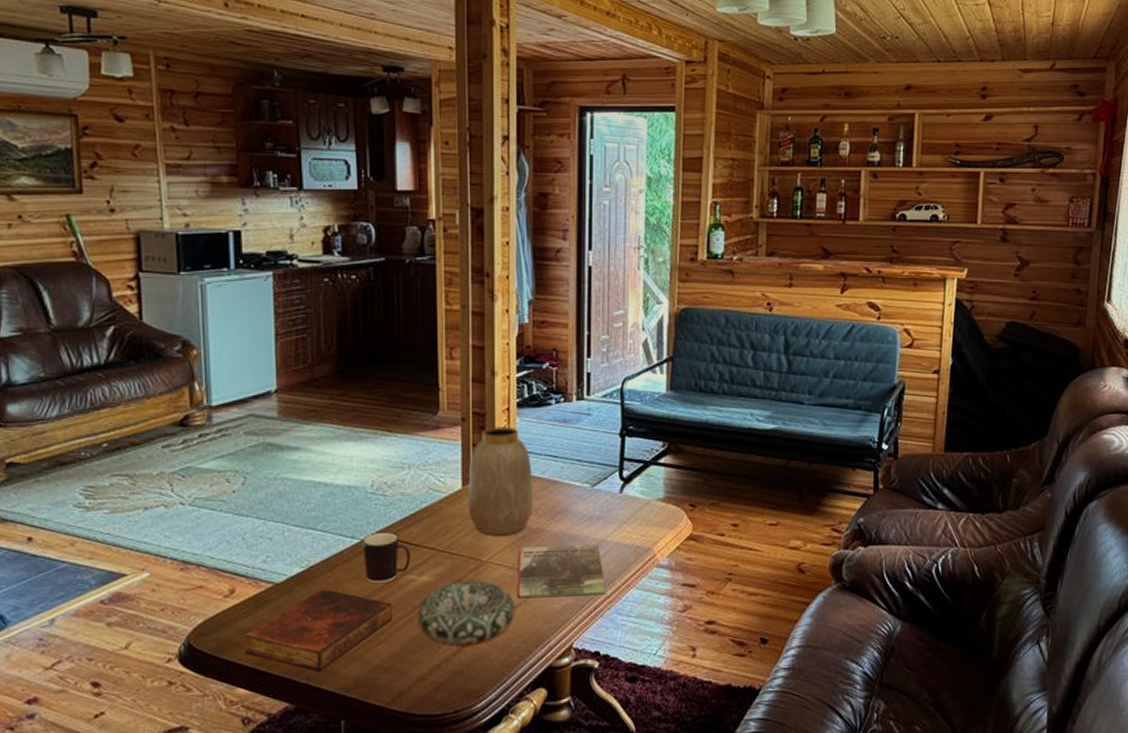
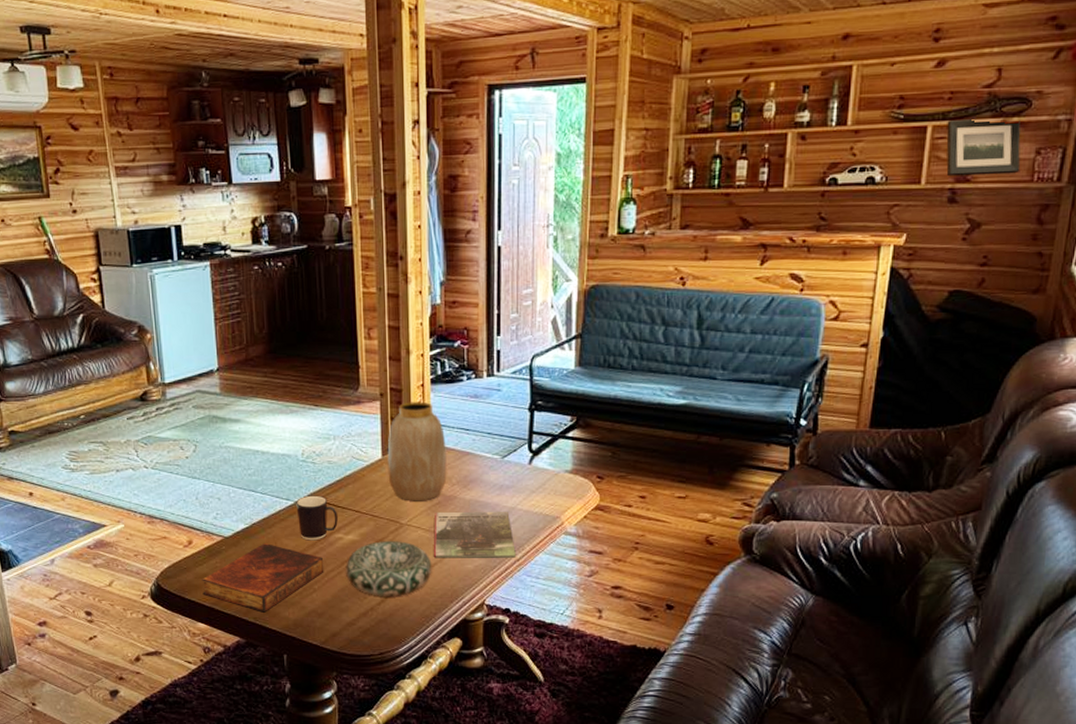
picture frame: none [996,168,1057,217] -> present [946,119,1021,175]

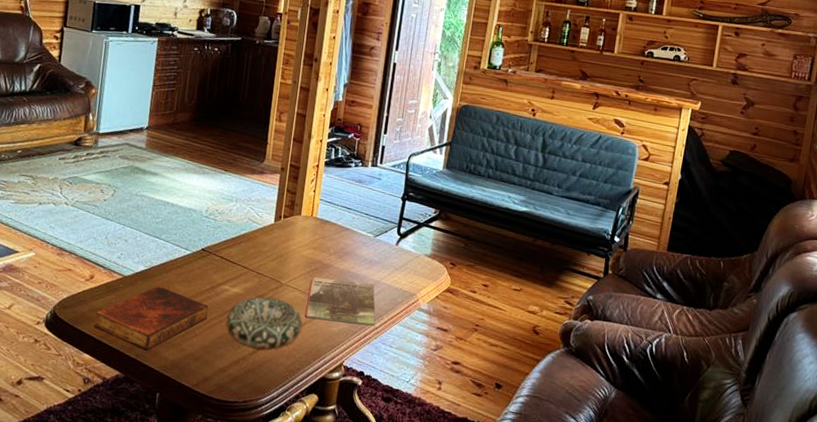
mug: present [296,495,338,541] -> none [191,248,228,290]
vase: present [387,401,448,501] -> none [276,178,330,266]
picture frame: present [946,119,1021,175] -> none [731,24,783,69]

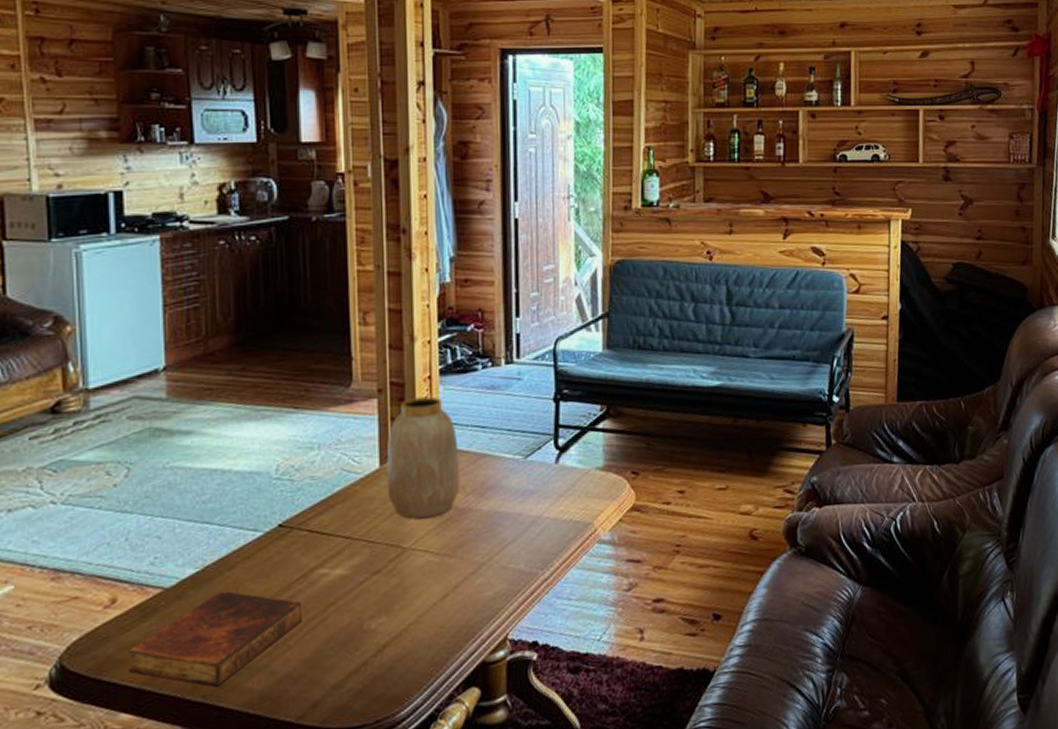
decorative bowl: present [226,296,303,349] -> none [332,570,443,646]
vase: none [276,178,330,266] -> present [386,396,461,519]
magazine: present [305,276,376,326] -> none [444,522,543,588]

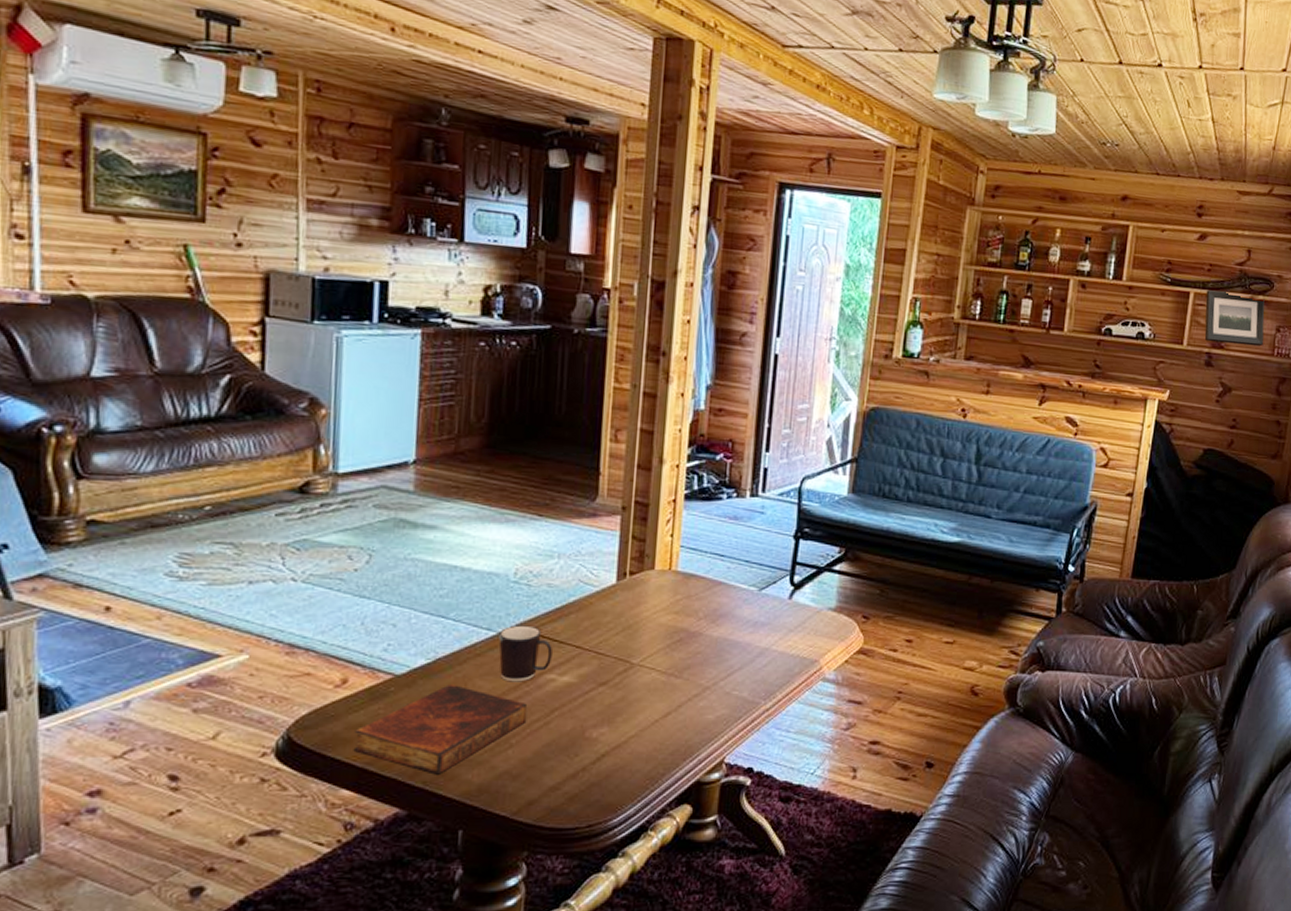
mug: none [266,521,322,582] -> present [498,625,552,682]
vase: present [386,396,461,519] -> none [621,518,696,637]
picture frame: none [935,105,998,155] -> present [1204,290,1265,346]

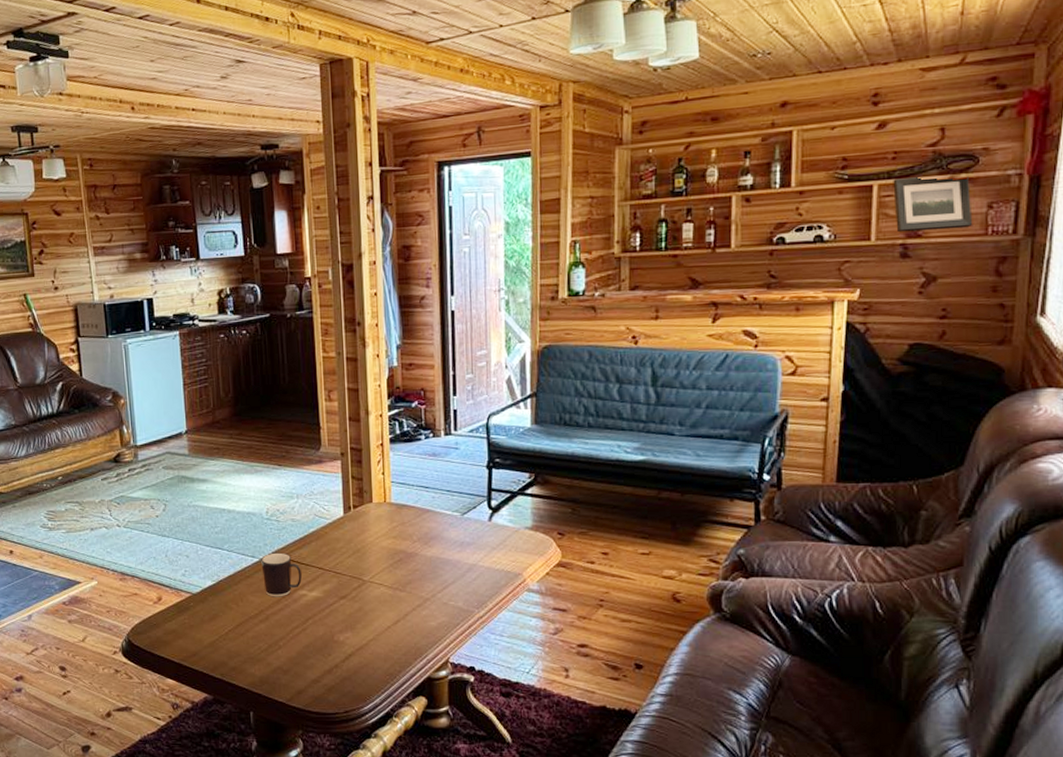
book: present [353,683,528,775] -> none [171,599,289,669]

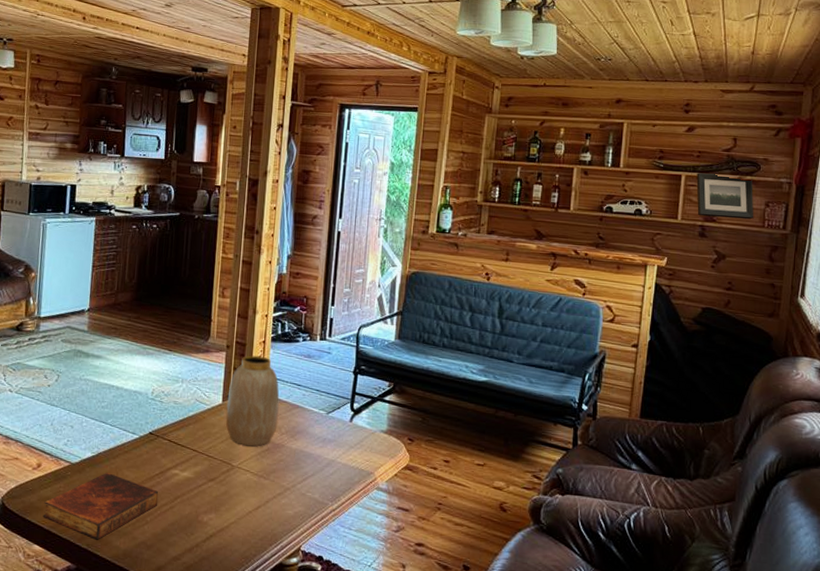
book: none [171,599,289,669] -> present [43,472,159,540]
mug: present [261,552,302,597] -> none [140,431,177,475]
vase: none [349,460,409,558] -> present [225,355,280,447]

